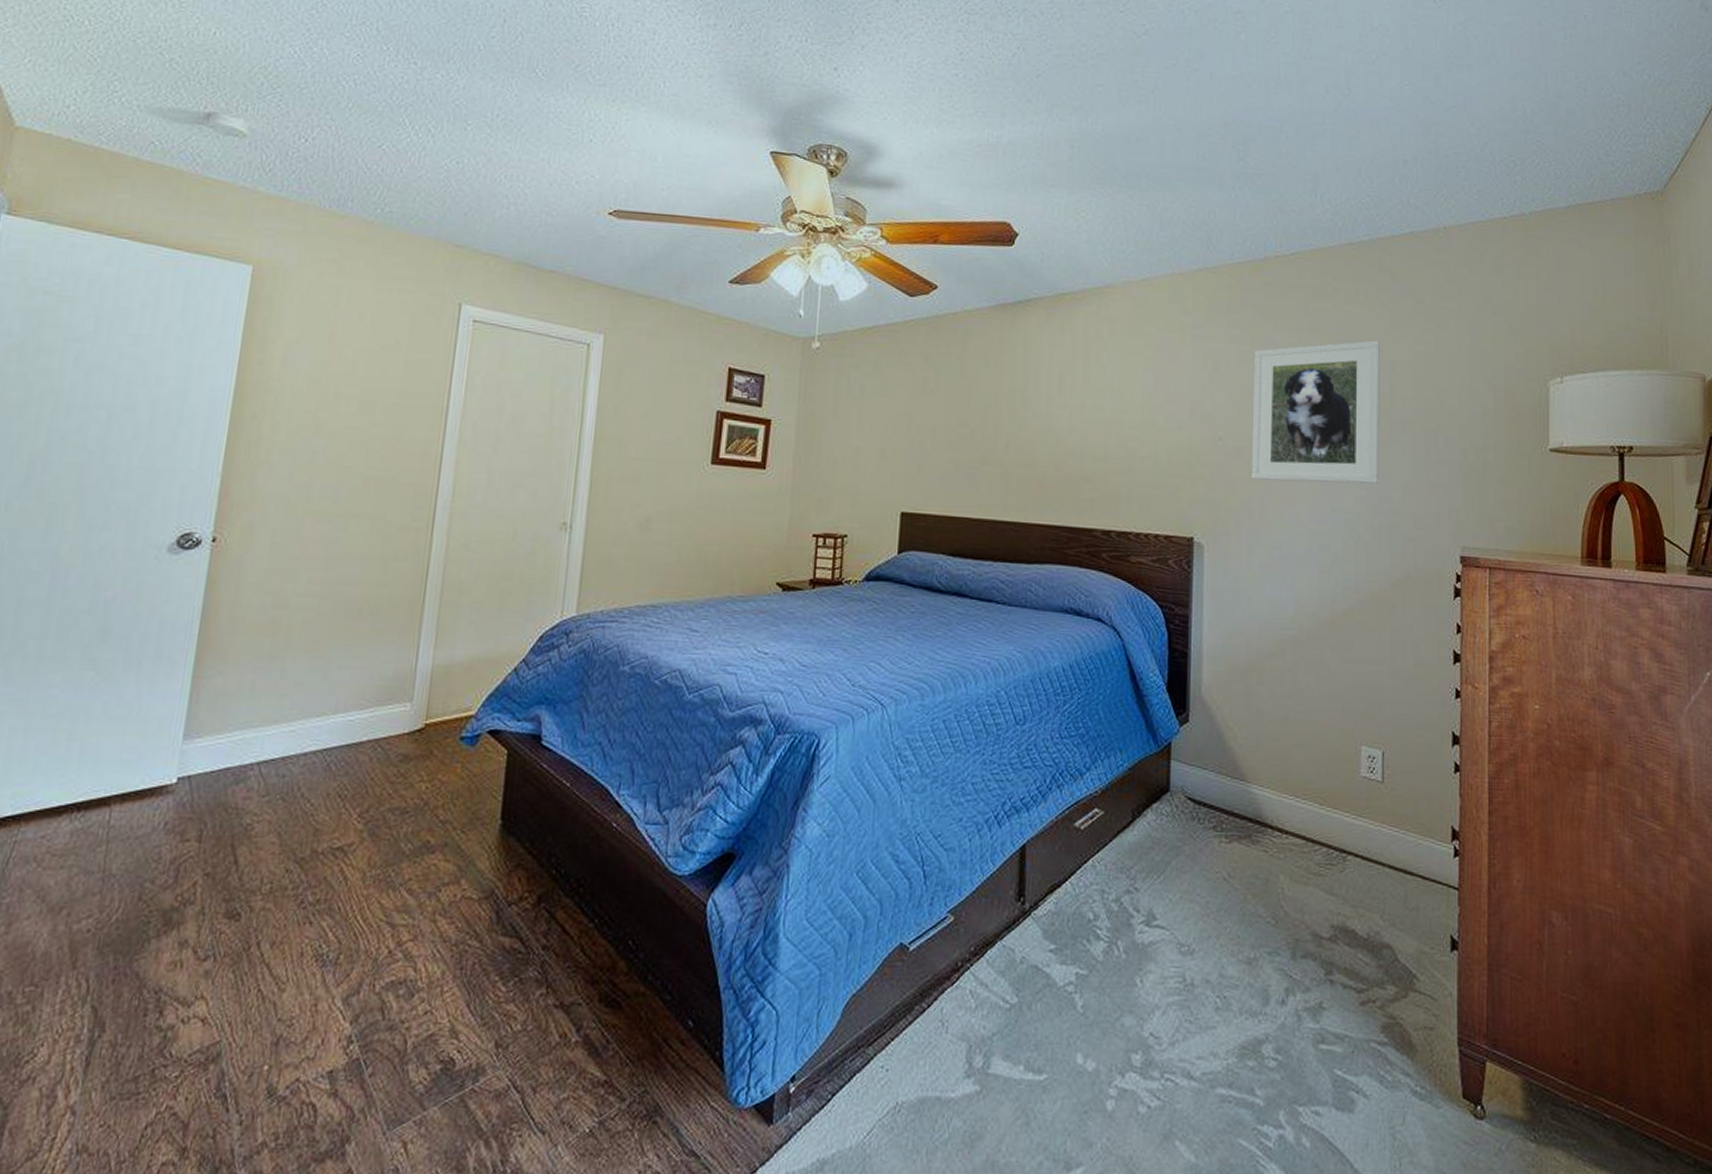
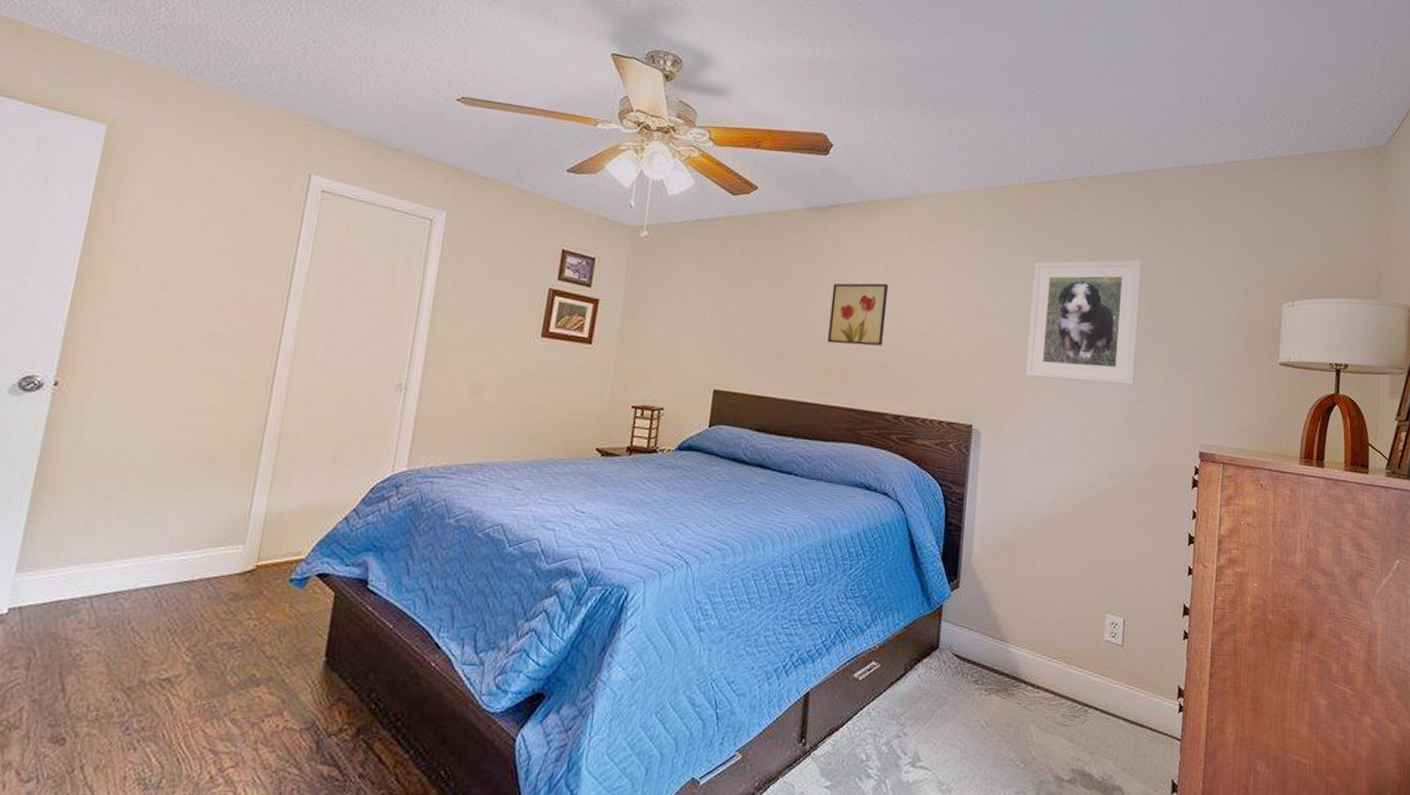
wall art: none [1024,383,1090,455] -> present [827,283,889,346]

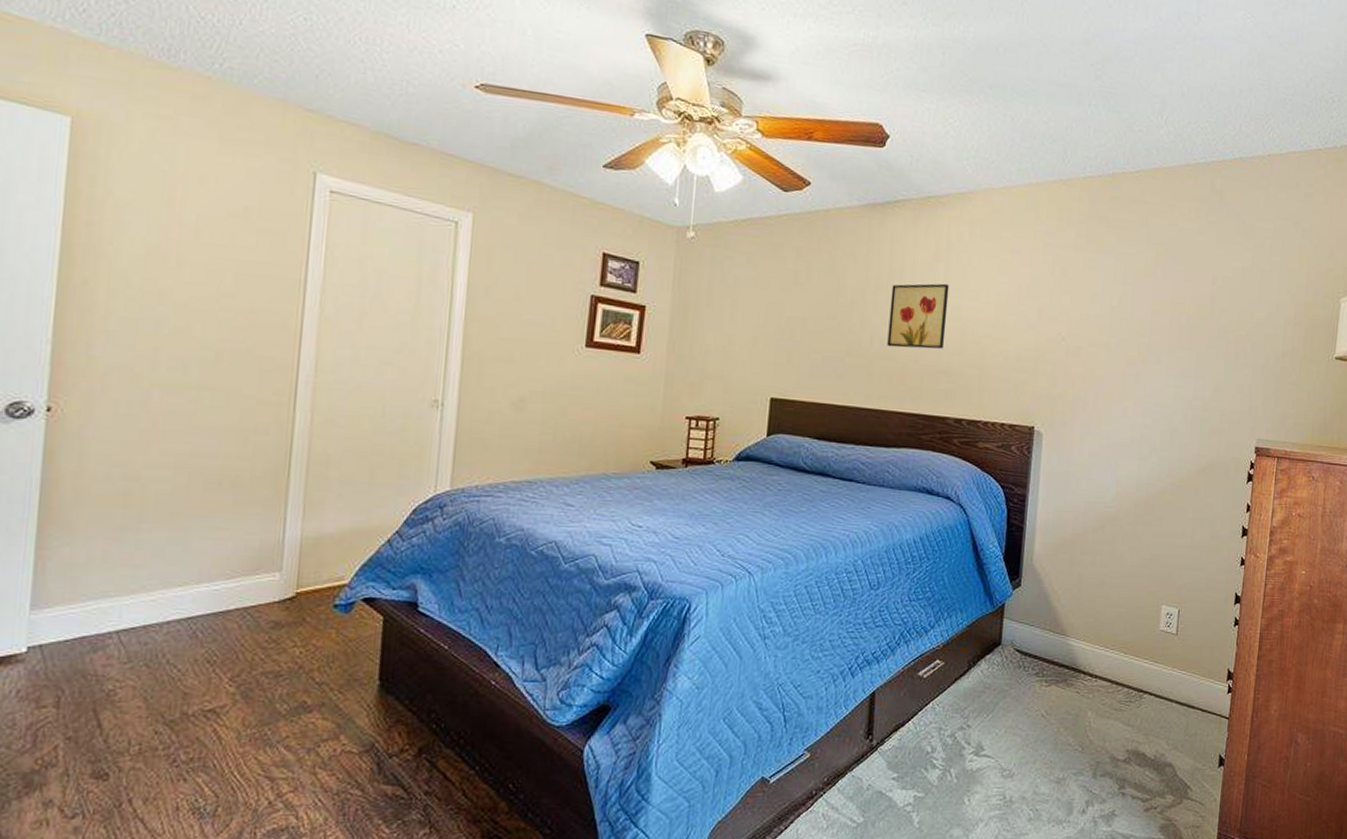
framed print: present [1025,259,1142,386] -> none [1087,255,1206,383]

